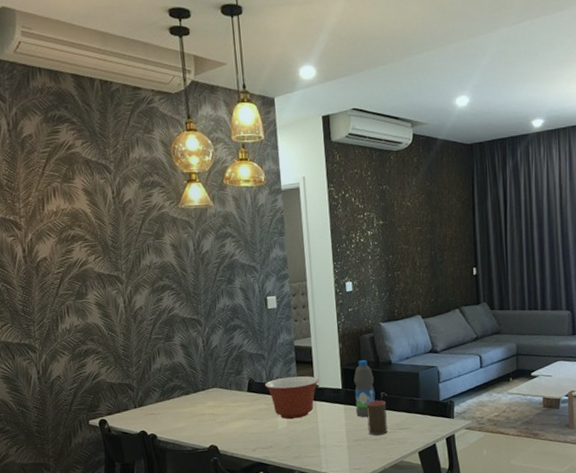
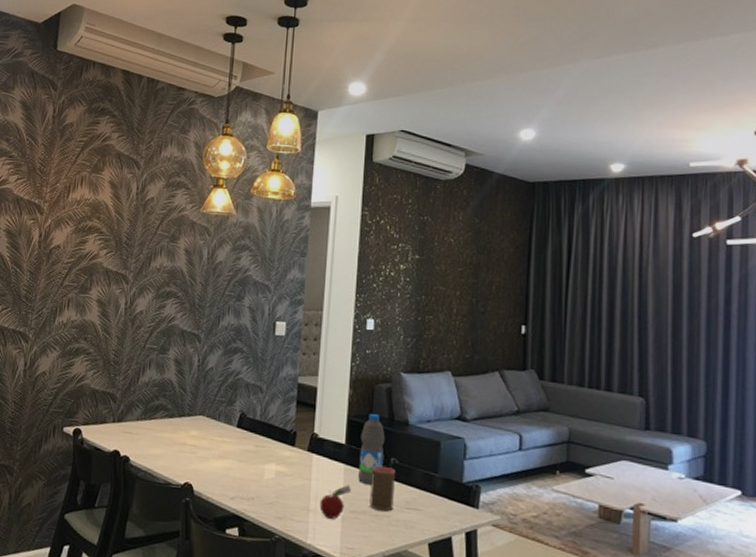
mixing bowl: present [264,376,319,420] -> none [256,418,320,471]
fruit: none [327,420,352,450] -> present [319,485,351,519]

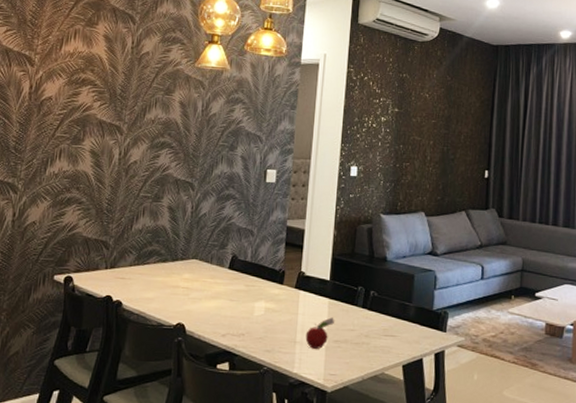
water bottle: present [358,414,386,484] -> none [341,252,366,316]
cup: present [369,466,395,512] -> none [351,298,374,339]

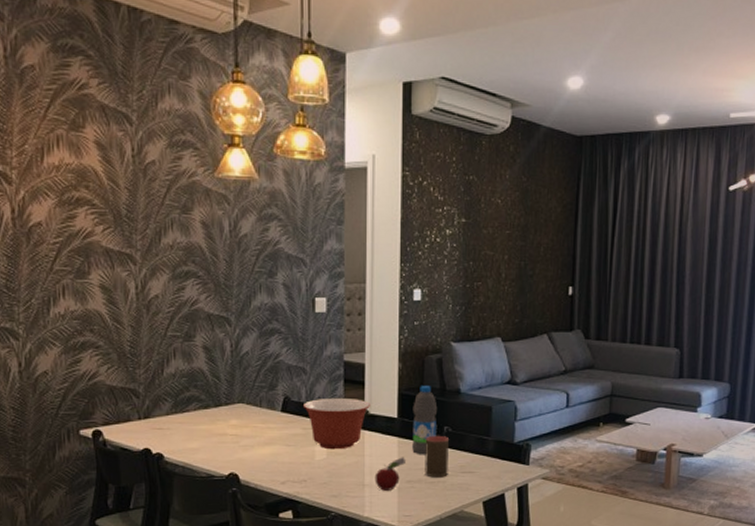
mixing bowl: none [247,258,307,307] -> present [302,397,370,450]
water bottle: none [341,252,366,316] -> present [412,386,438,454]
cup: none [351,298,374,339] -> present [425,435,449,478]

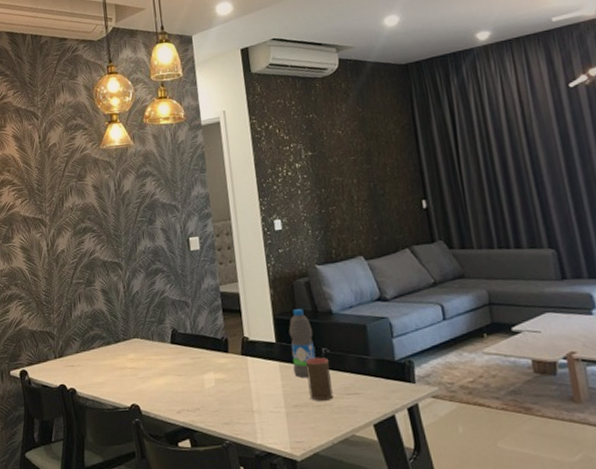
mixing bowl: present [302,397,370,450] -> none [188,326,249,378]
fruit: present [375,457,405,491] -> none [262,381,290,416]

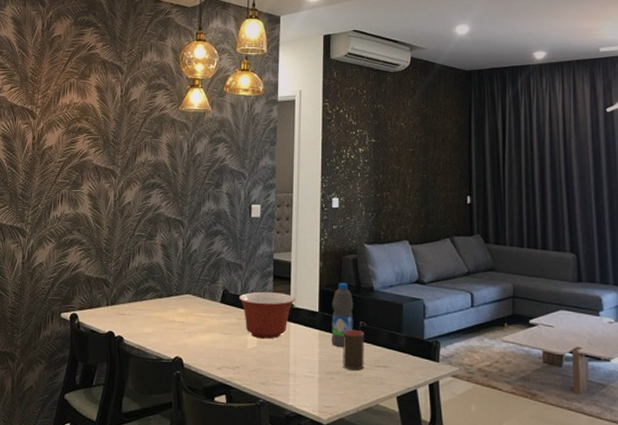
mixing bowl: none [188,326,249,378] -> present [238,291,295,339]

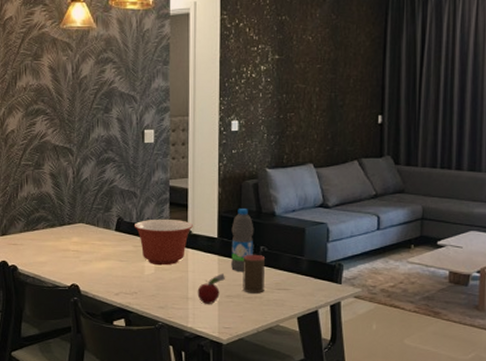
fruit: none [298,349,325,381] -> present [197,273,225,304]

